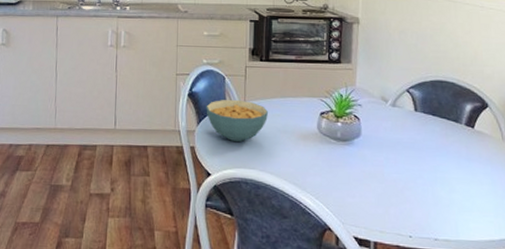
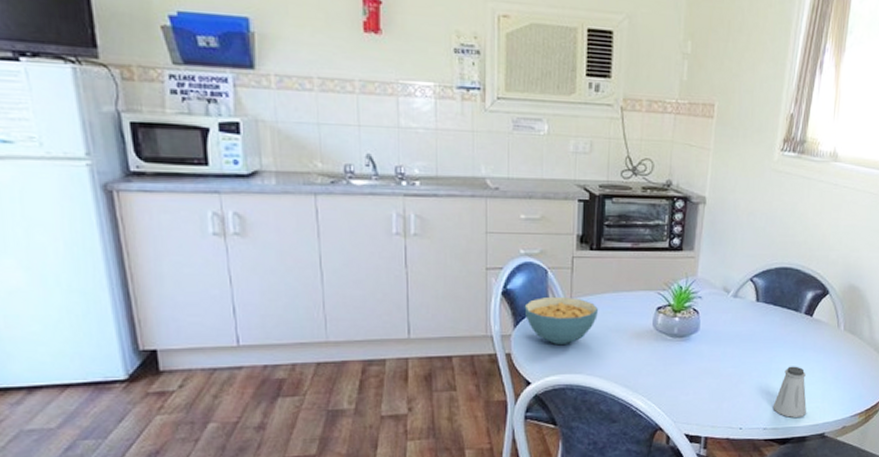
saltshaker: none [442,176,479,231] -> present [773,366,807,418]

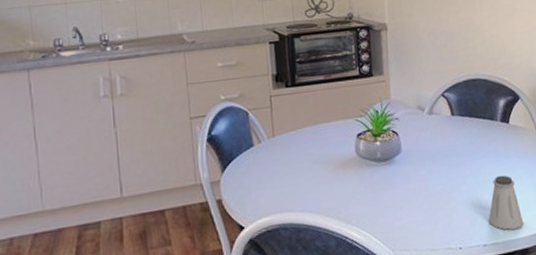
cereal bowl: present [524,296,599,346] -> none [229,135,302,185]

